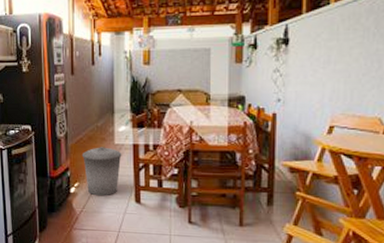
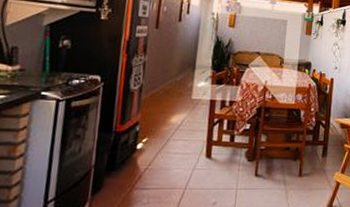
trash can: present [82,147,122,196] -> none [155,101,198,152]

